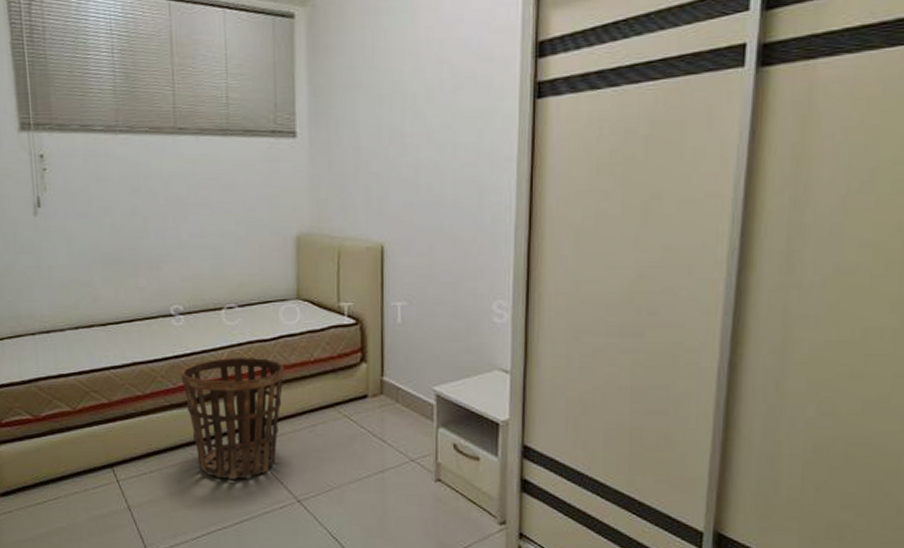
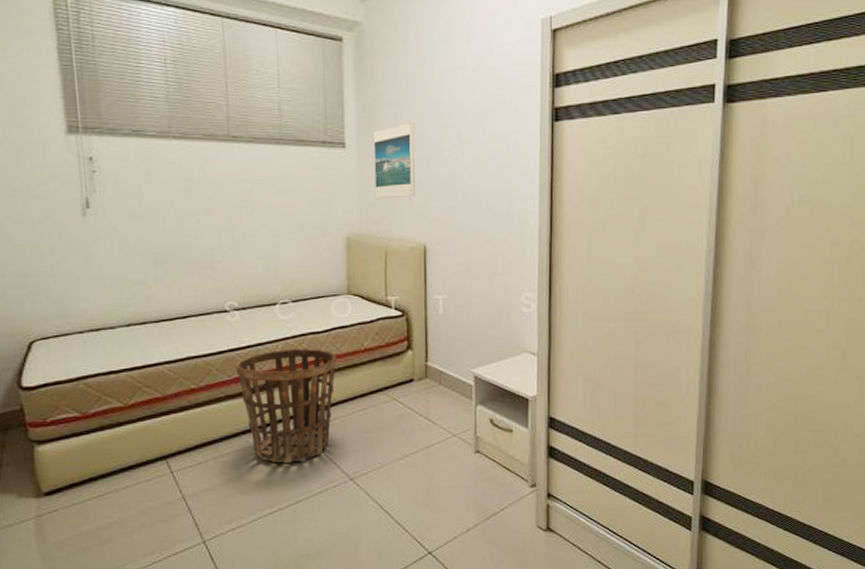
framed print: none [326,106,373,193] -> present [373,123,415,199]

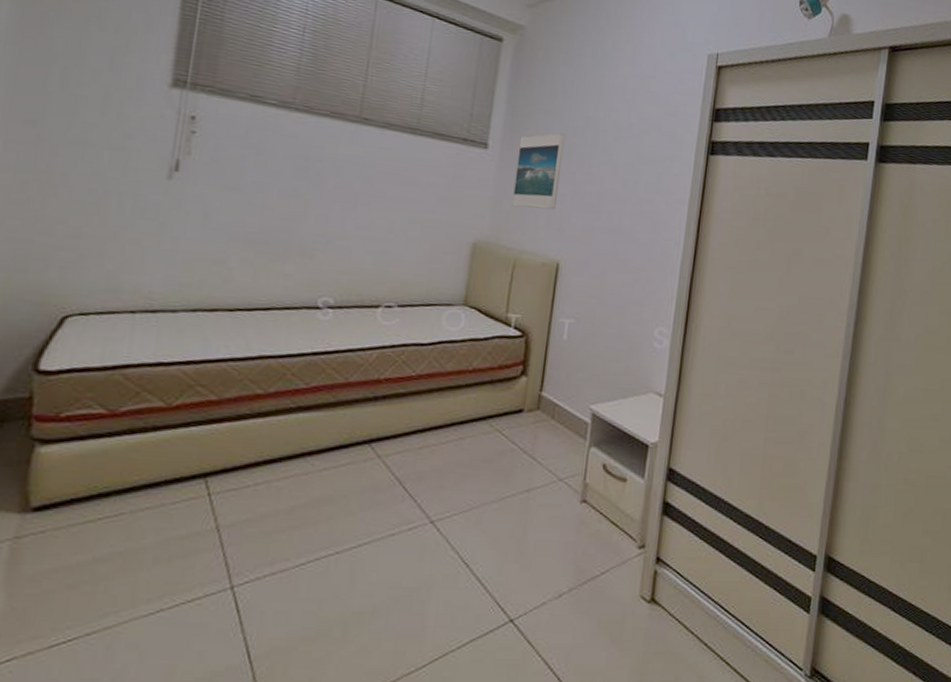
basket: present [235,348,337,463] -> none [315,359,439,495]

